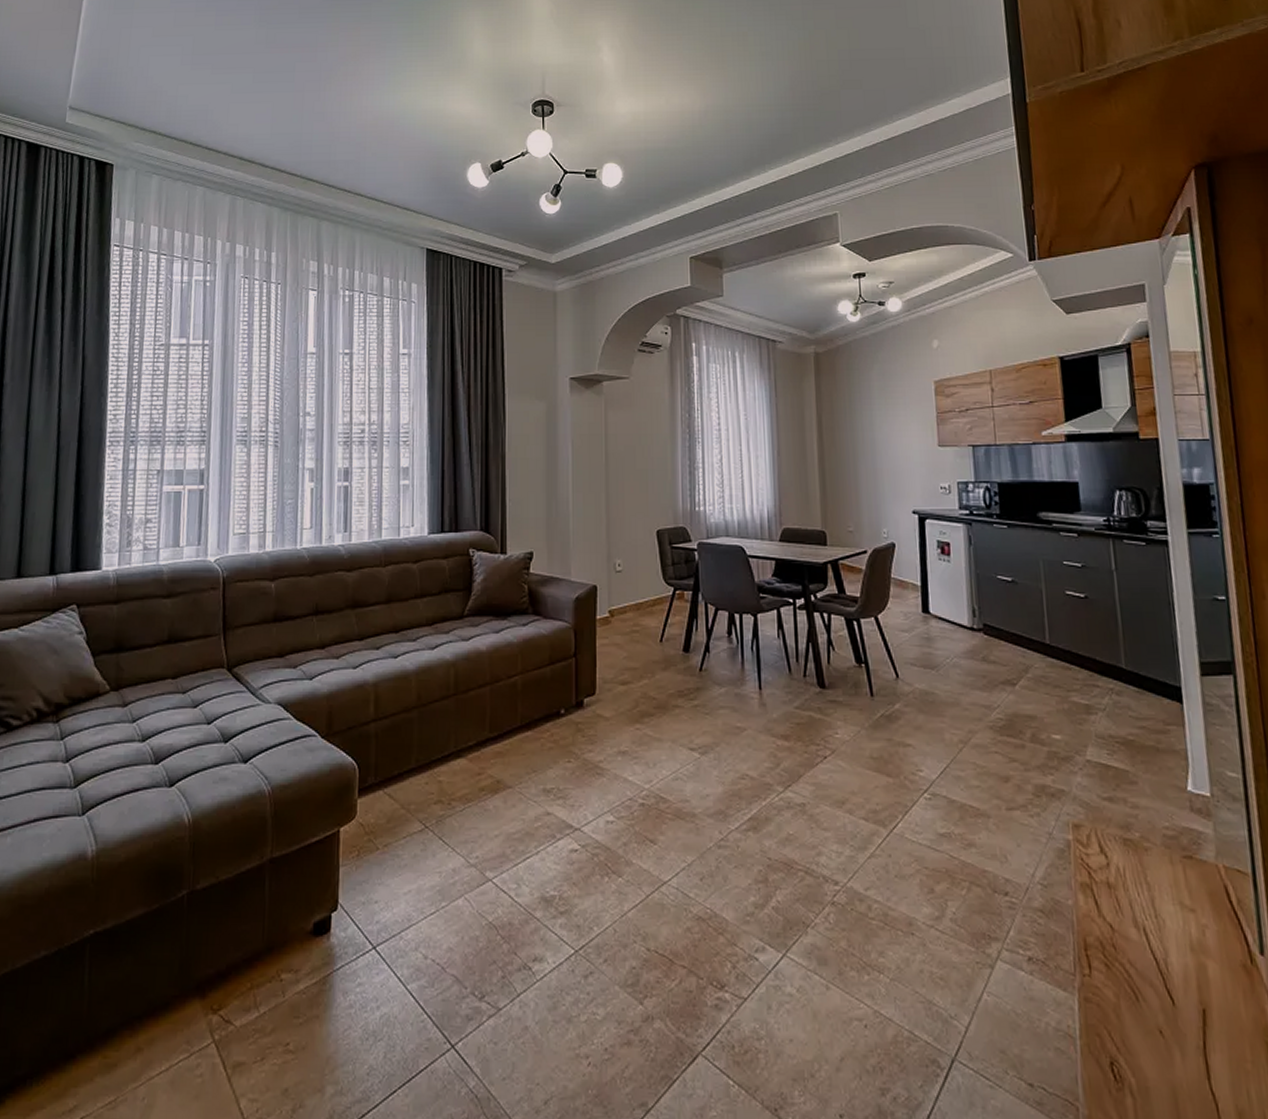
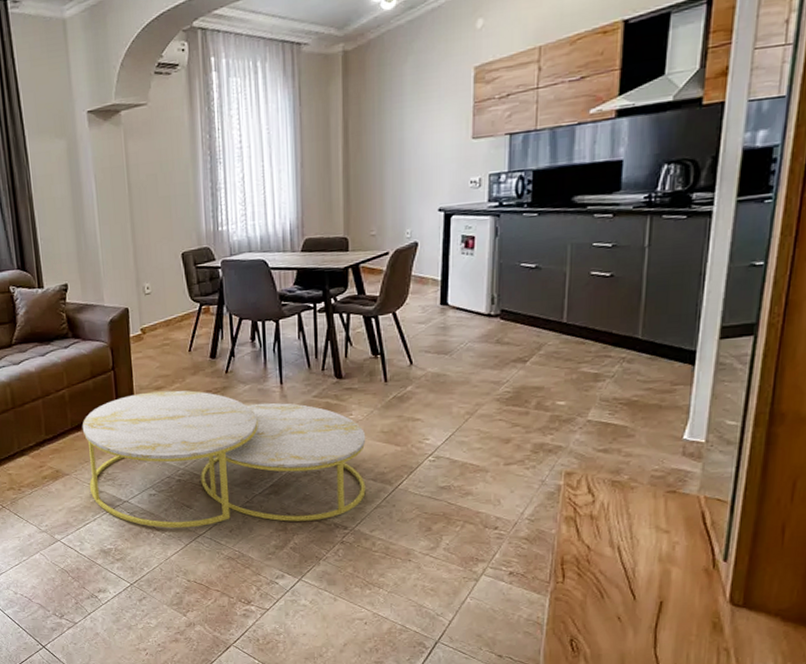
coffee table: none [533,687,857,871] -> present [82,390,366,529]

